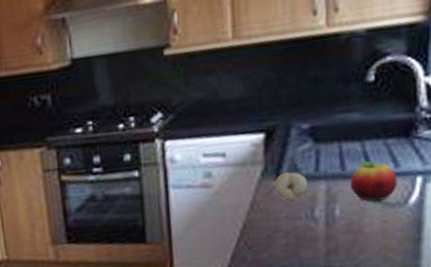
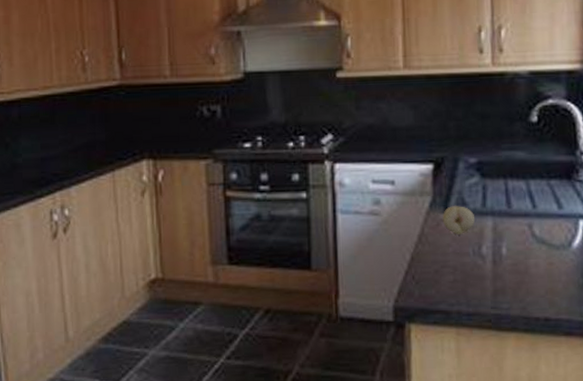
fruit: present [350,161,397,201] -> none [516,200,561,242]

